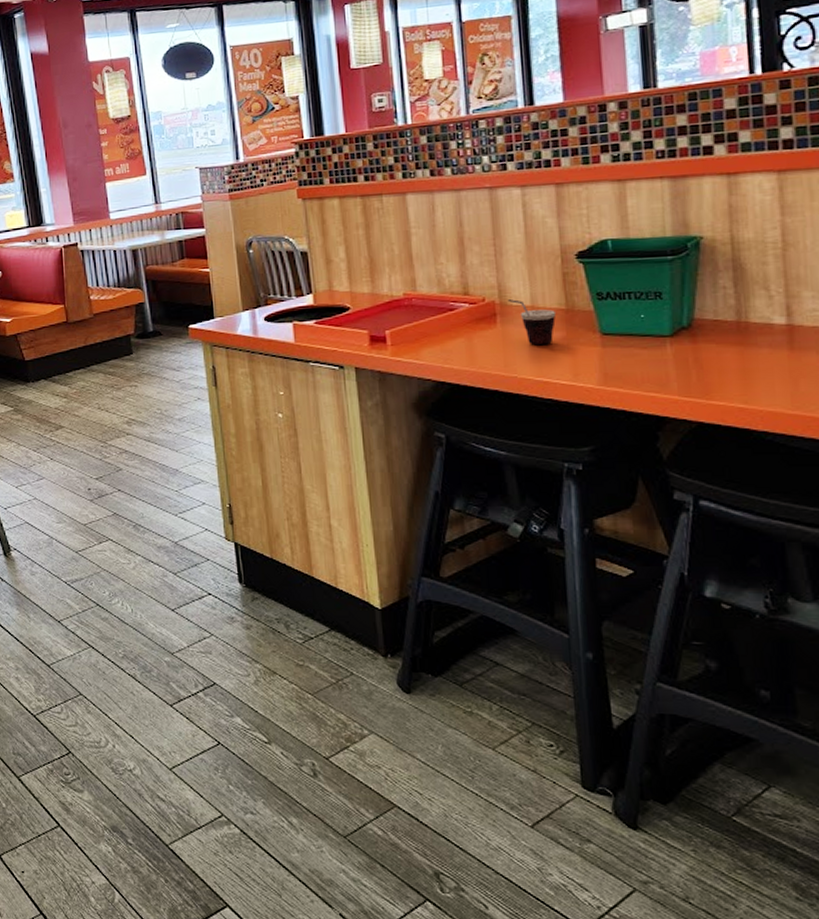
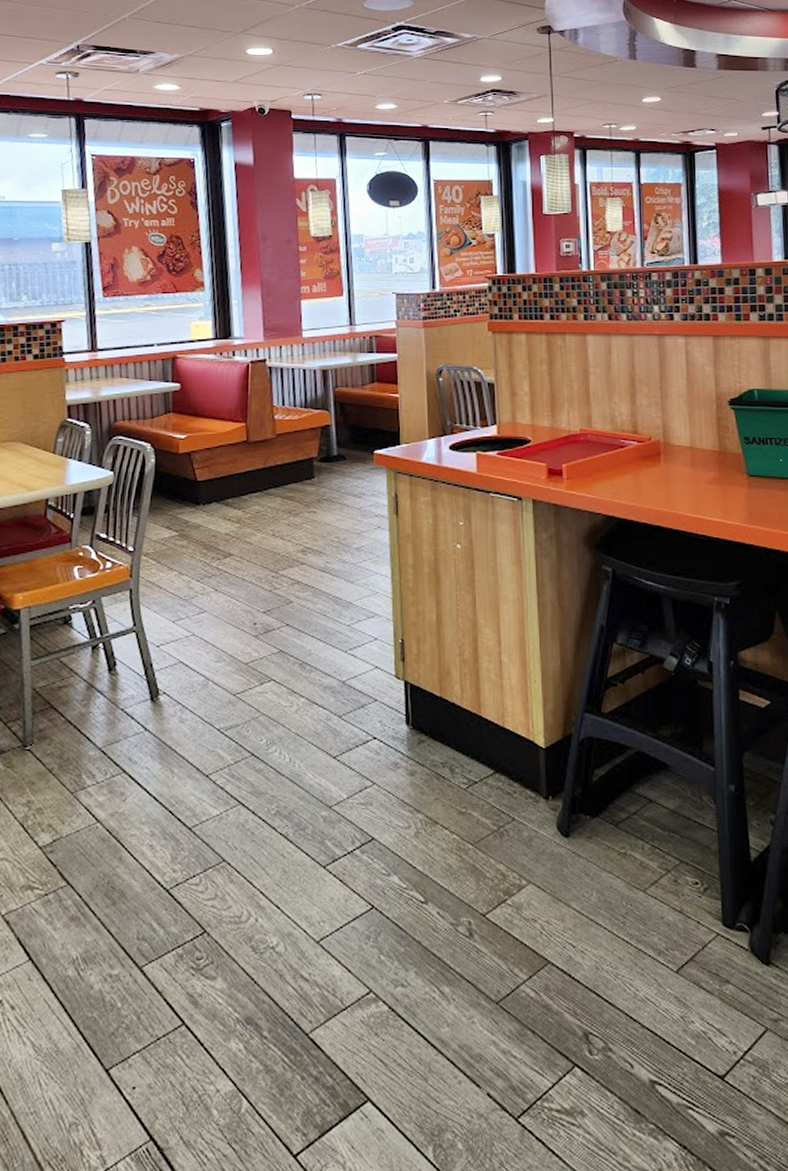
cup: present [507,299,557,344] -> none [670,440,711,483]

